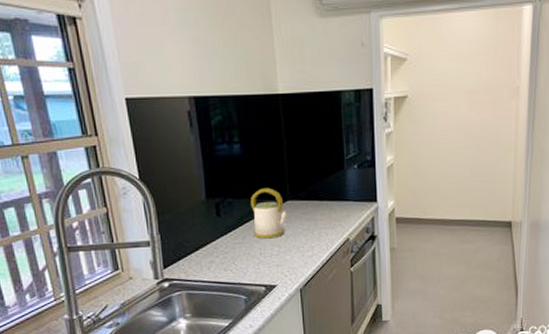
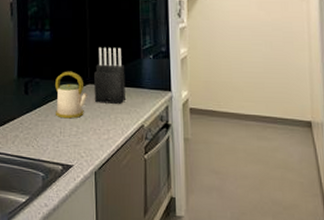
knife block: none [293,158,329,220] -> present [93,47,125,105]

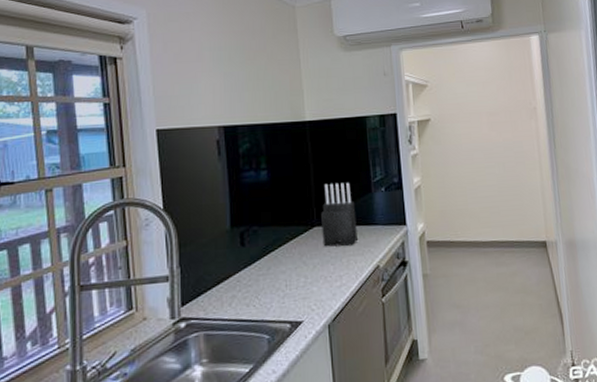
kettle: present [55,71,88,119] -> none [276,214,316,269]

